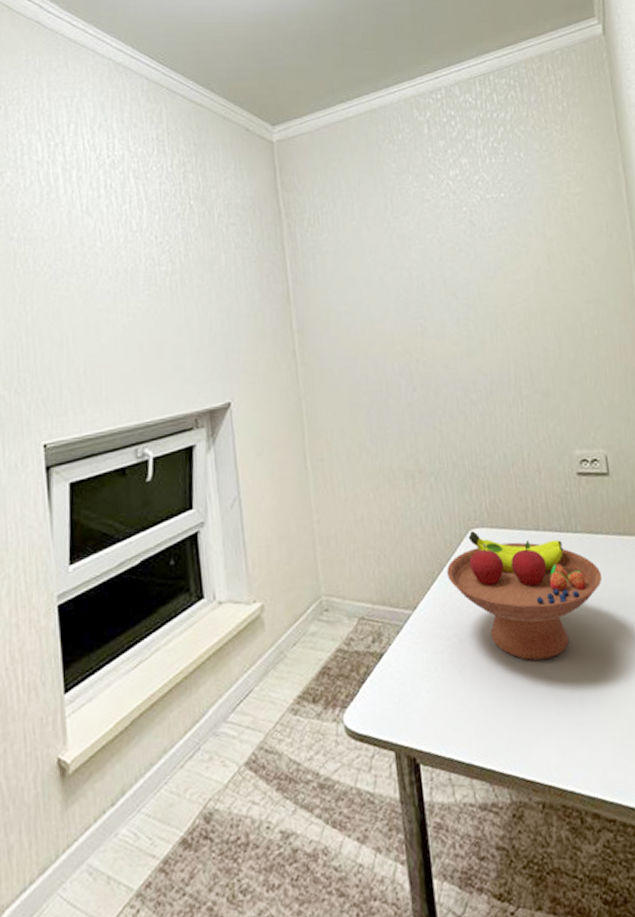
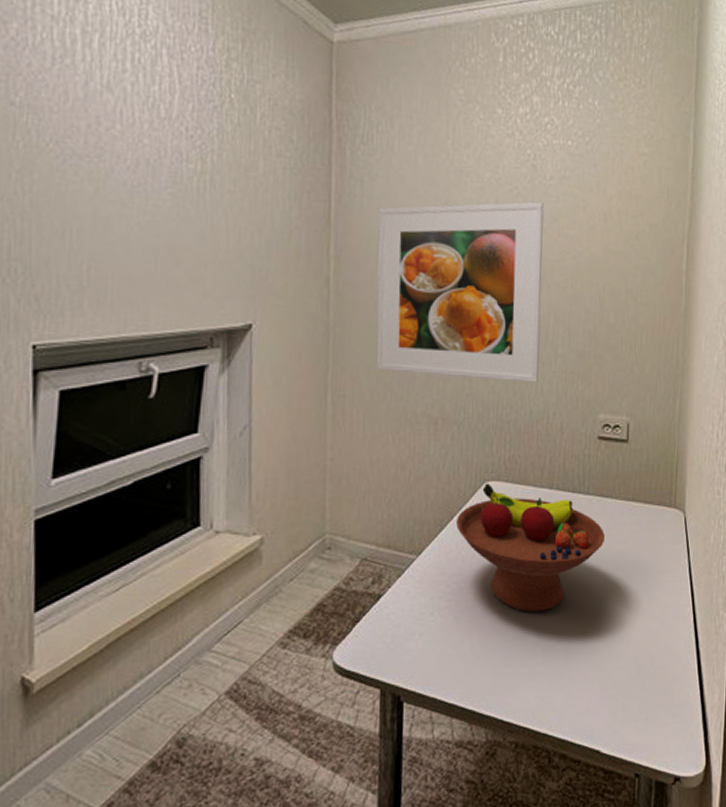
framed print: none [331,253,507,432] -> present [376,201,544,383]

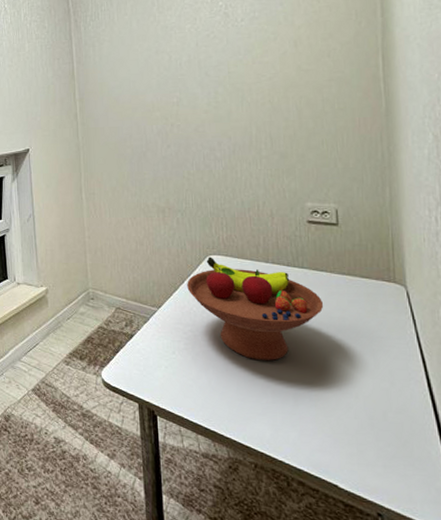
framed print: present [376,201,544,383] -> none [106,40,246,179]

